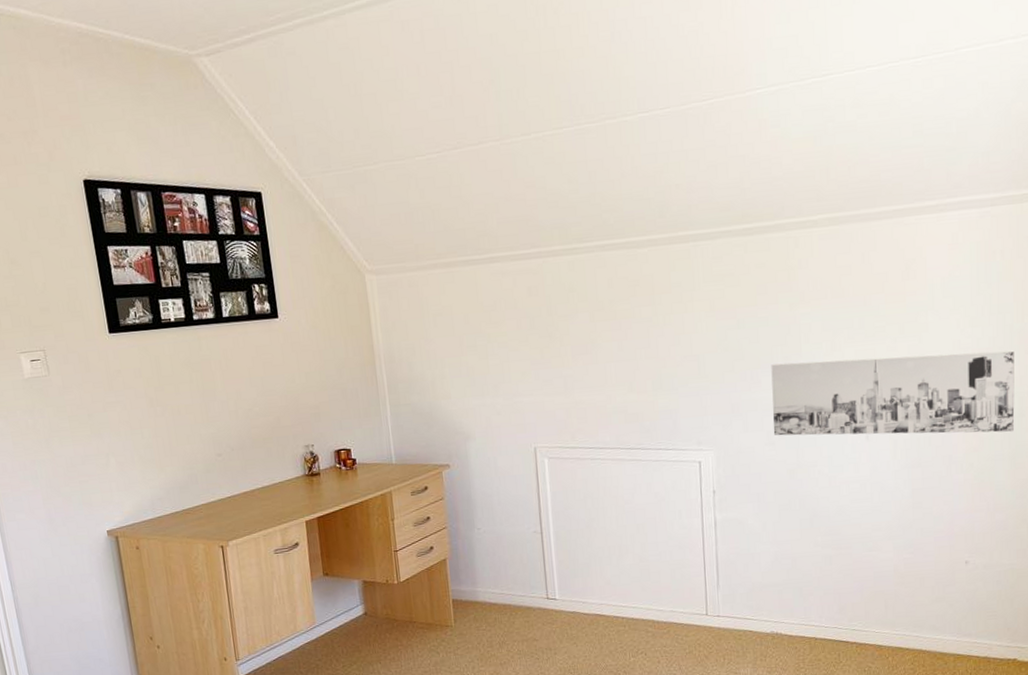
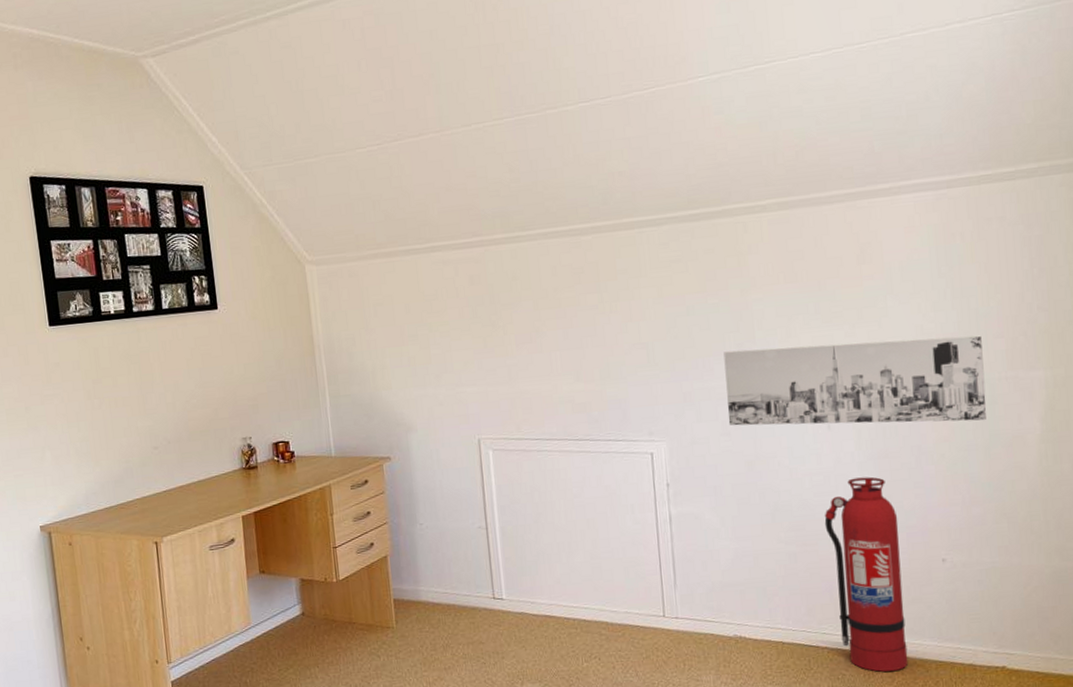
fire extinguisher: none [859,484,929,664] -> present [824,476,909,672]

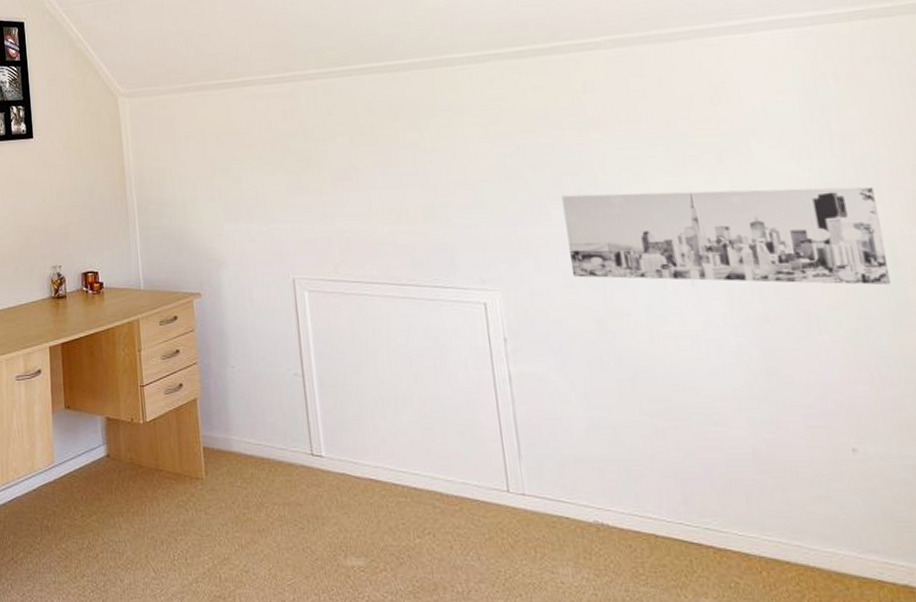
fire extinguisher: present [824,476,909,672] -> none [695,343,821,584]

